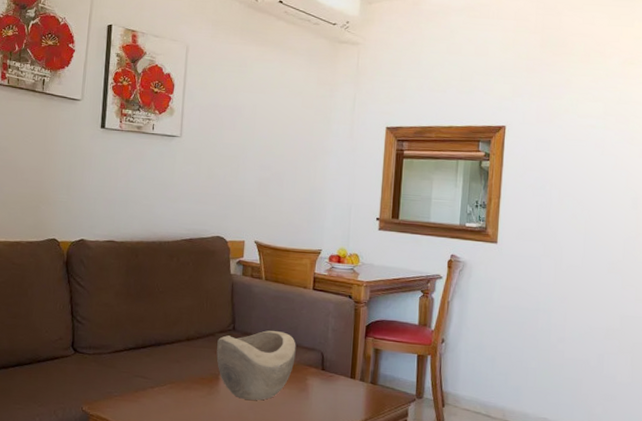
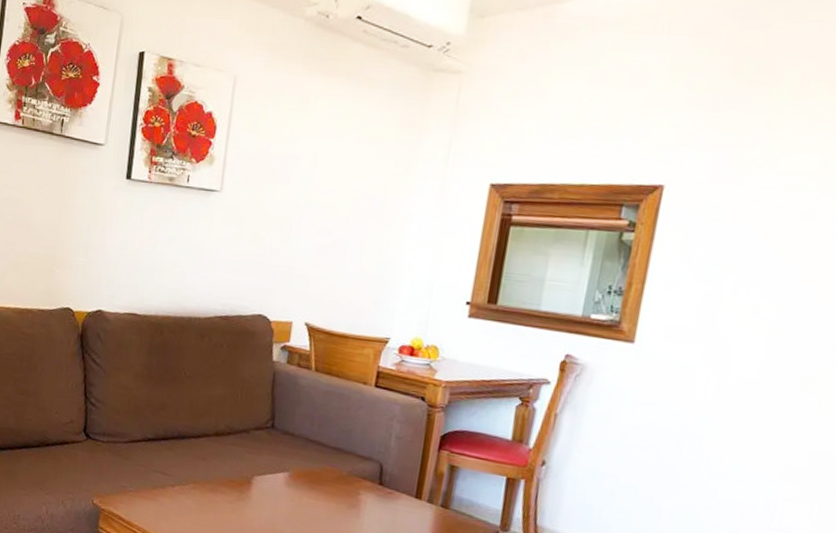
decorative bowl: present [216,330,296,400] -> none [249,431,349,513]

